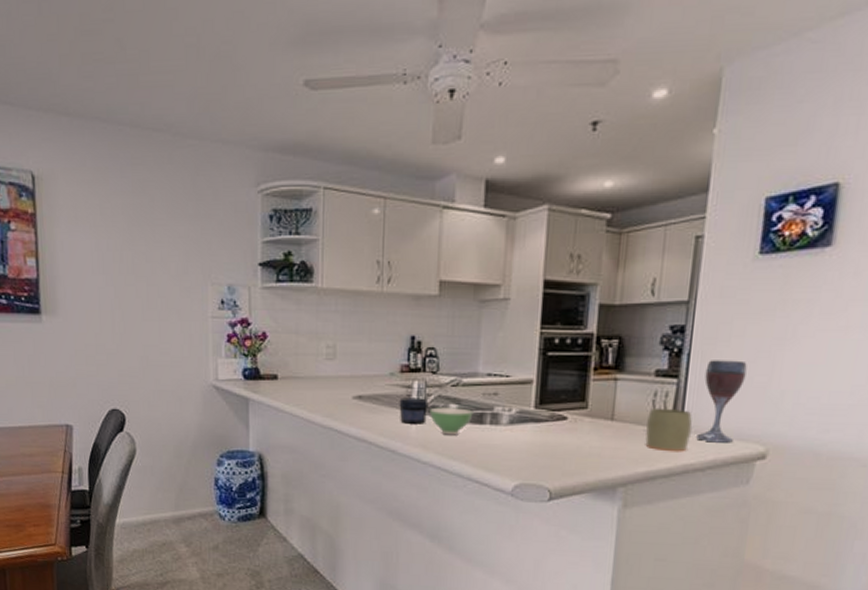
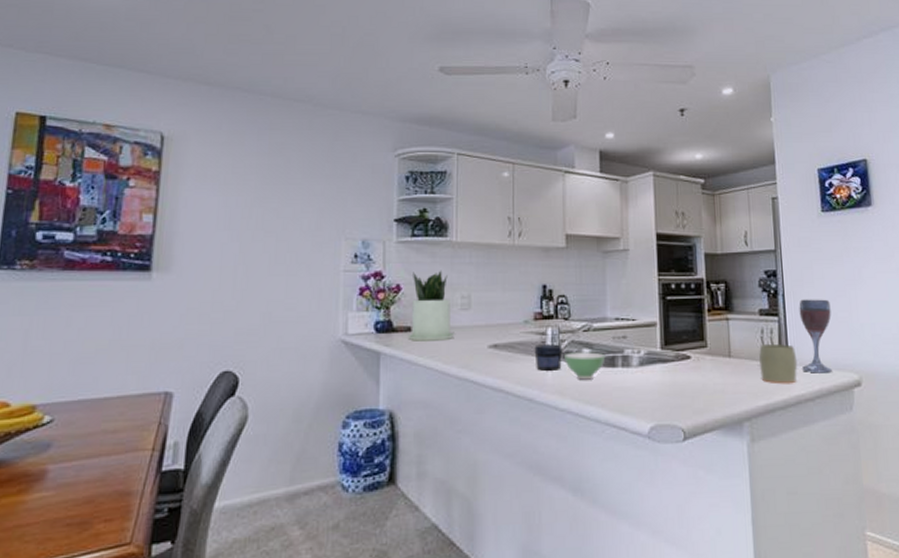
planter: none [274,318,319,390] -> present [407,270,455,341]

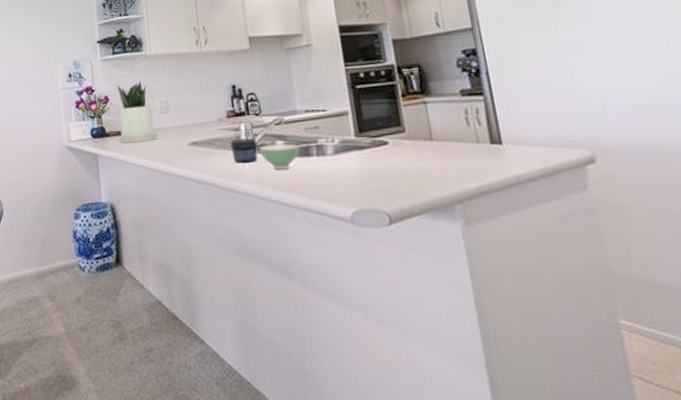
mug: present [759,343,798,384] -> none [465,123,513,165]
cup: present [799,299,833,373] -> none [507,73,558,152]

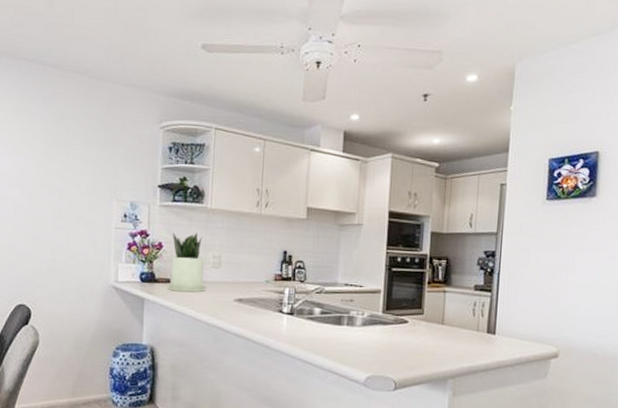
jar: present [230,138,258,163] -> none [273,301,297,324]
bowl: present [258,143,300,170] -> none [297,310,334,334]

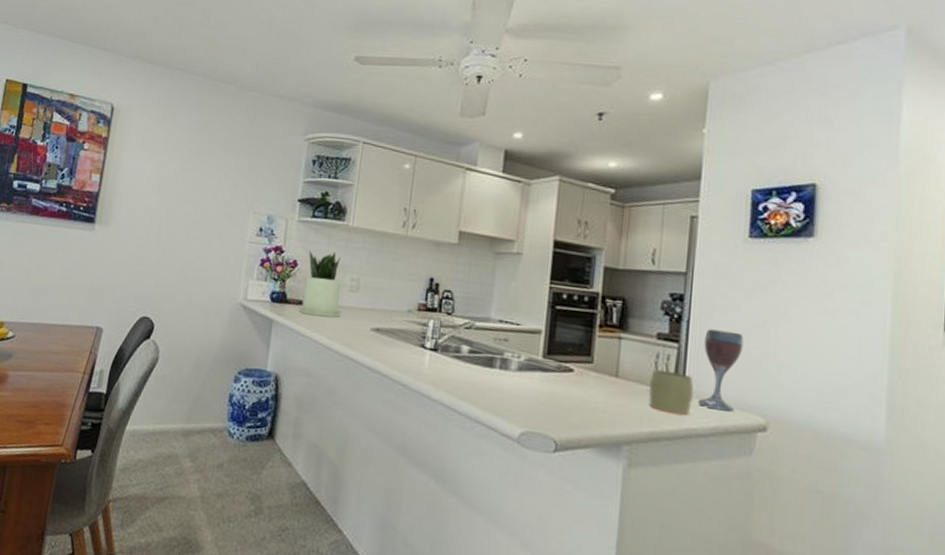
mug: none [468,315,504,351] -> present [648,369,694,416]
cup: none [505,279,541,345] -> present [697,329,744,412]

